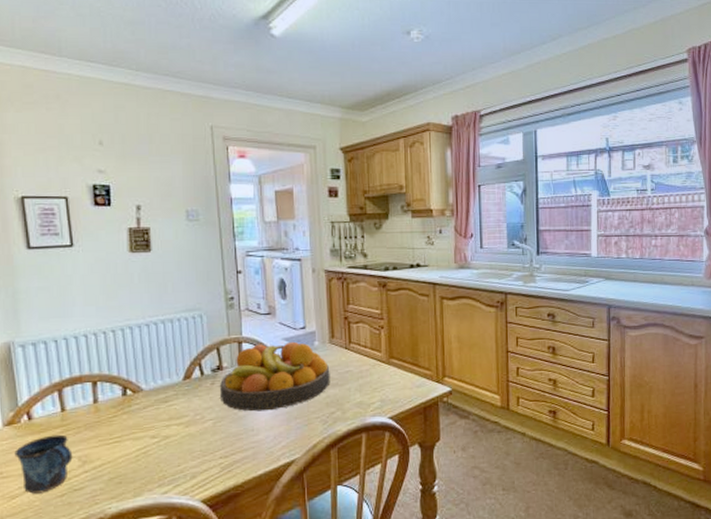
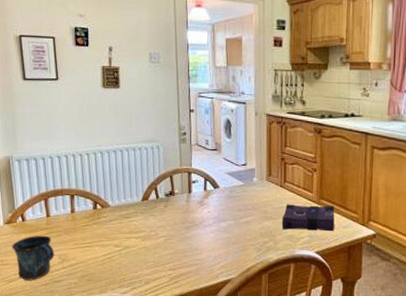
fruit bowl: present [220,341,330,412] -> none [172,176,266,235]
book: none [349,364,407,396] -> present [281,204,335,232]

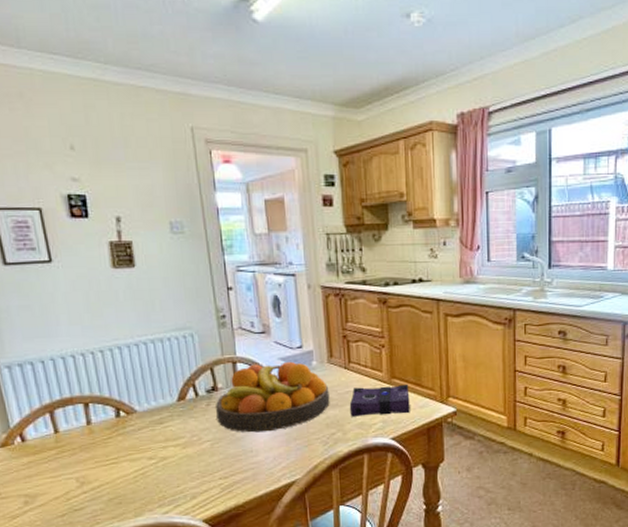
mug: present [12,235,55,281] -> none [11,456,71,514]
fruit bowl: none [172,176,266,235] -> present [216,361,330,433]

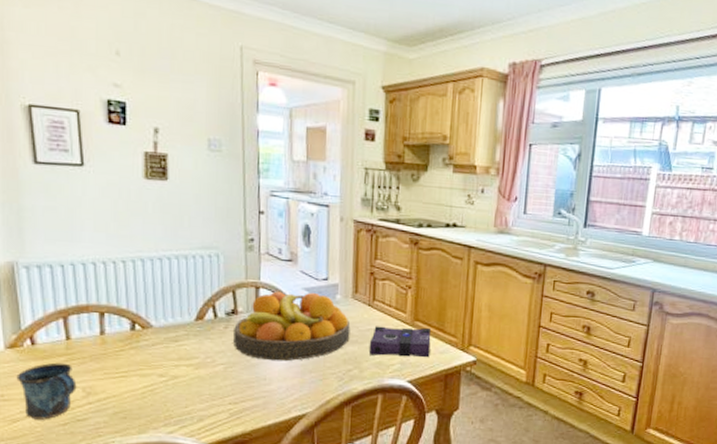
mug: none [11,456,71,514] -> present [16,362,77,420]

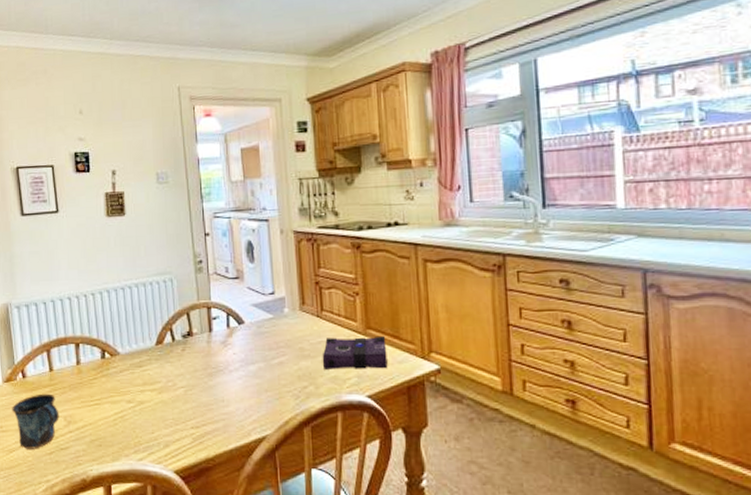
fruit bowl: present [233,291,351,362] -> none [190,307,302,381]

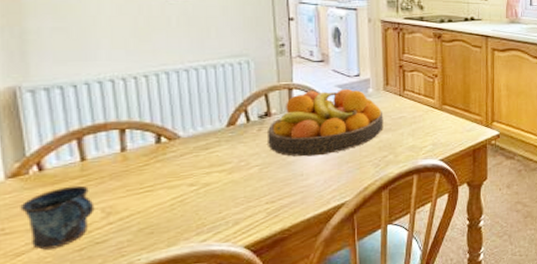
fruit bowl: none [190,307,302,381] -> present [268,88,384,157]
book: present [322,335,388,370] -> none [402,110,458,140]

